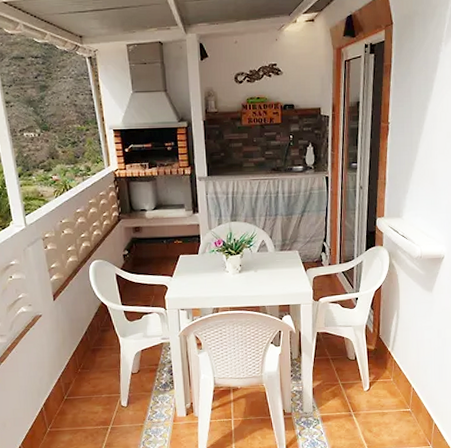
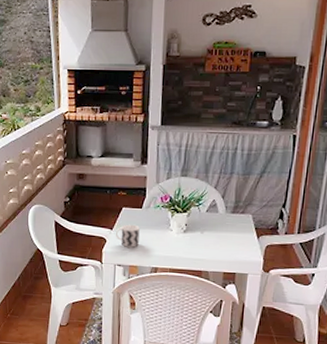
cup: none [175,270,199,292] -> present [115,224,140,248]

